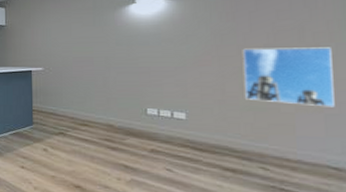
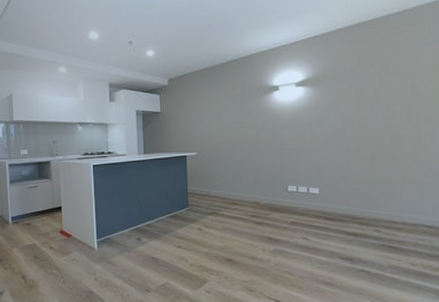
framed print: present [244,47,335,108] -> none [365,127,430,178]

